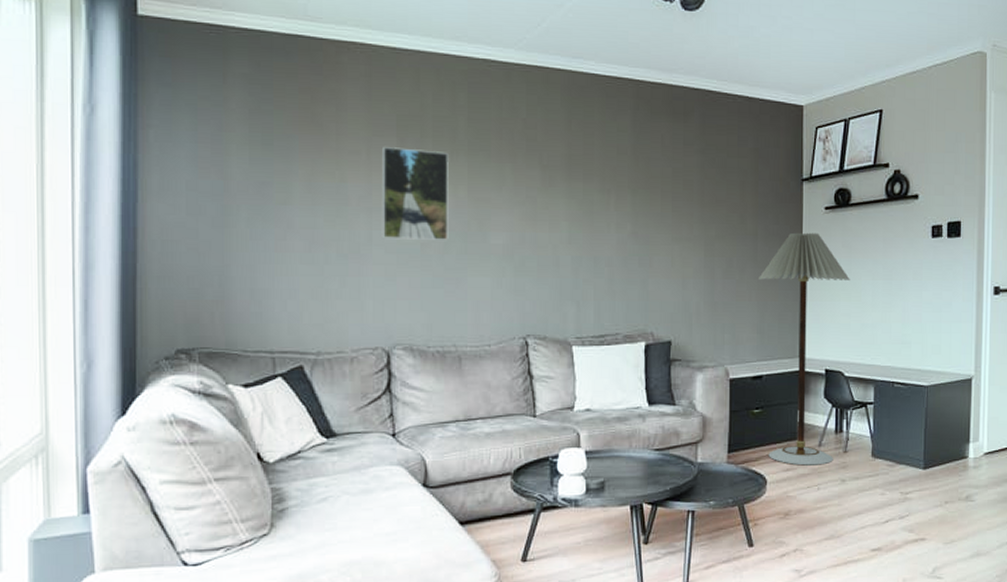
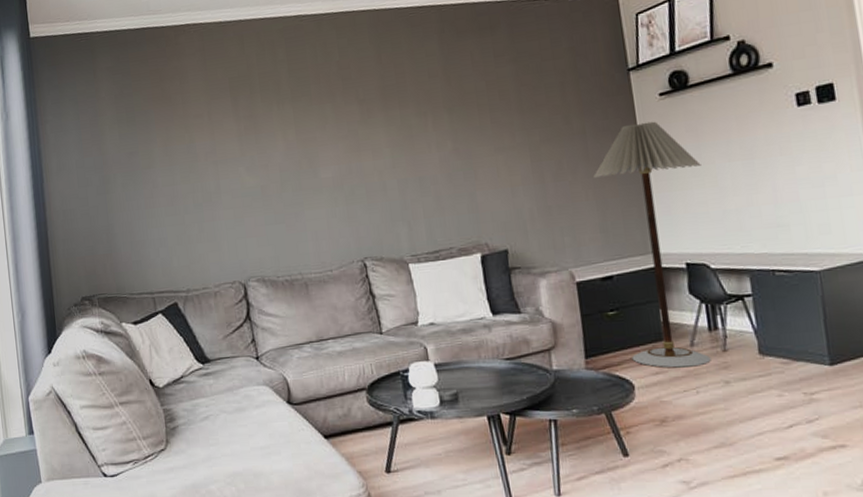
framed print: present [381,147,448,240] -> none [219,103,284,186]

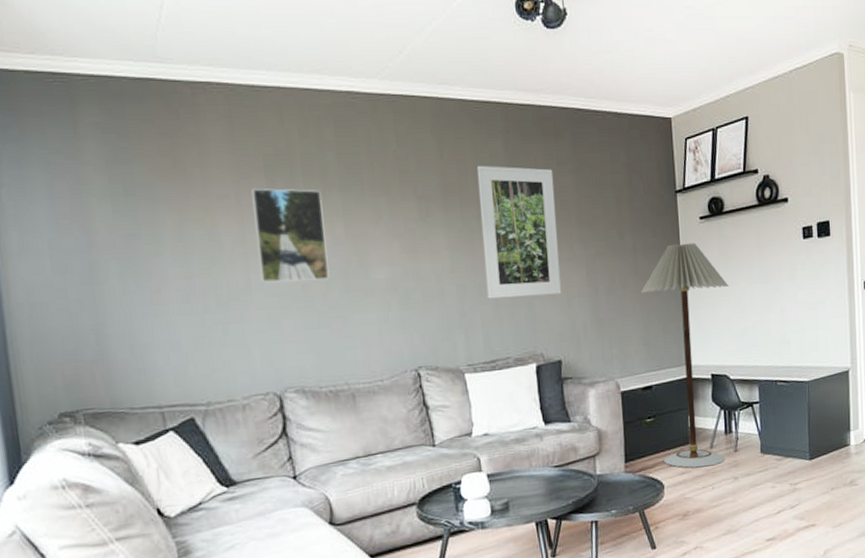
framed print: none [219,103,284,186] -> present [250,188,330,283]
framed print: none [413,61,504,192] -> present [476,165,562,299]

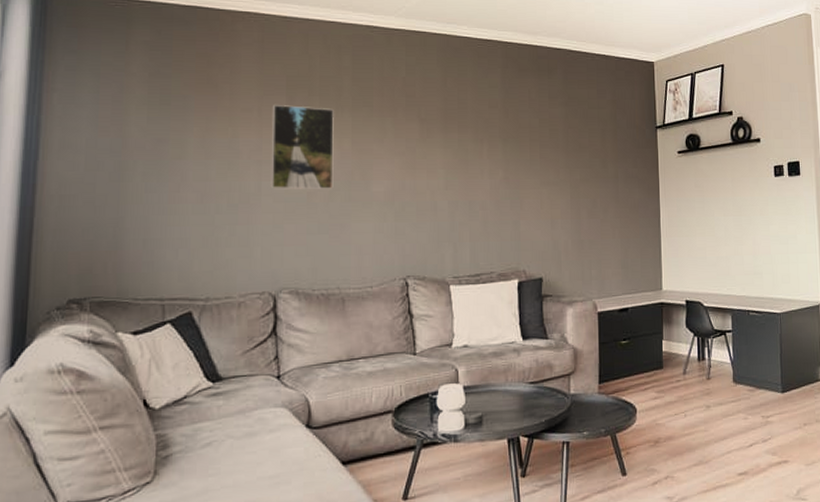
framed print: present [476,165,562,299] -> none [475,94,547,216]
floor lamp: present [641,242,729,468] -> none [621,174,704,394]

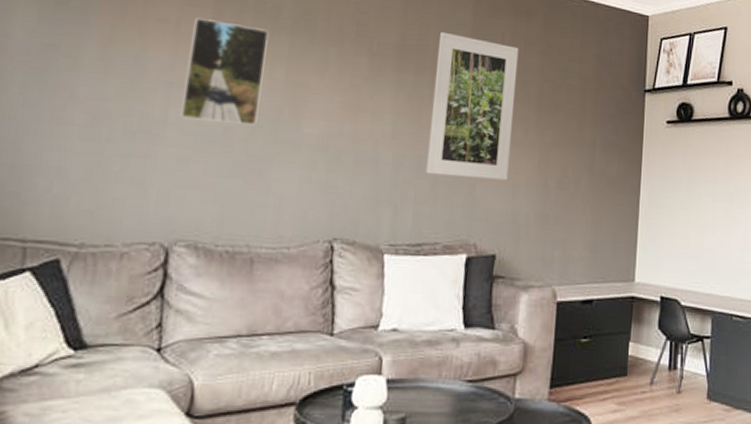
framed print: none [475,94,547,216] -> present [425,31,519,180]

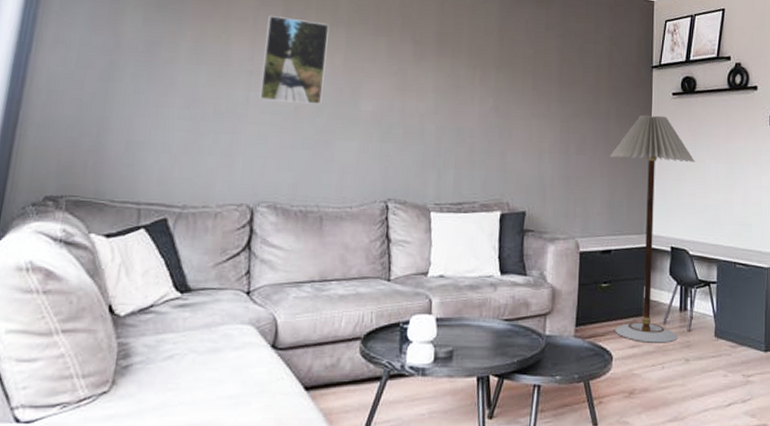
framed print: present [425,31,519,180] -> none [464,20,541,147]
floor lamp: none [594,145,690,407] -> present [610,115,695,343]

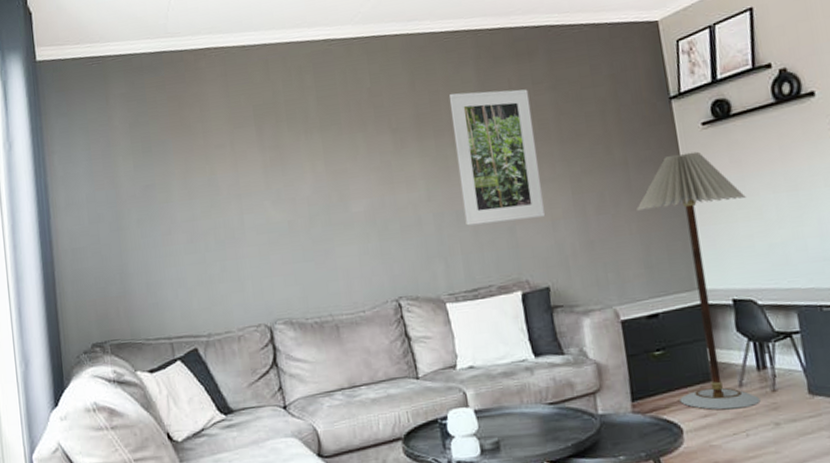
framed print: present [258,16,329,104] -> none [243,132,313,222]
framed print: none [464,20,541,147] -> present [448,89,545,226]

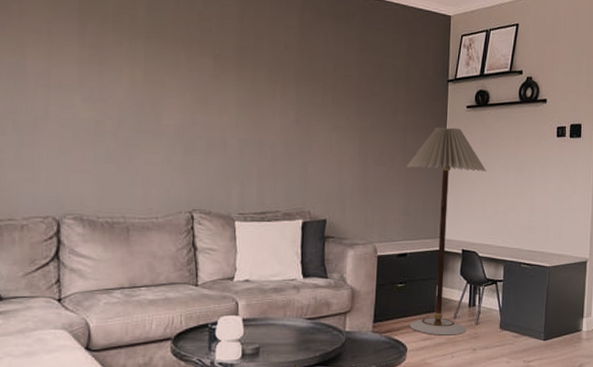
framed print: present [448,89,545,226] -> none [266,34,340,159]

